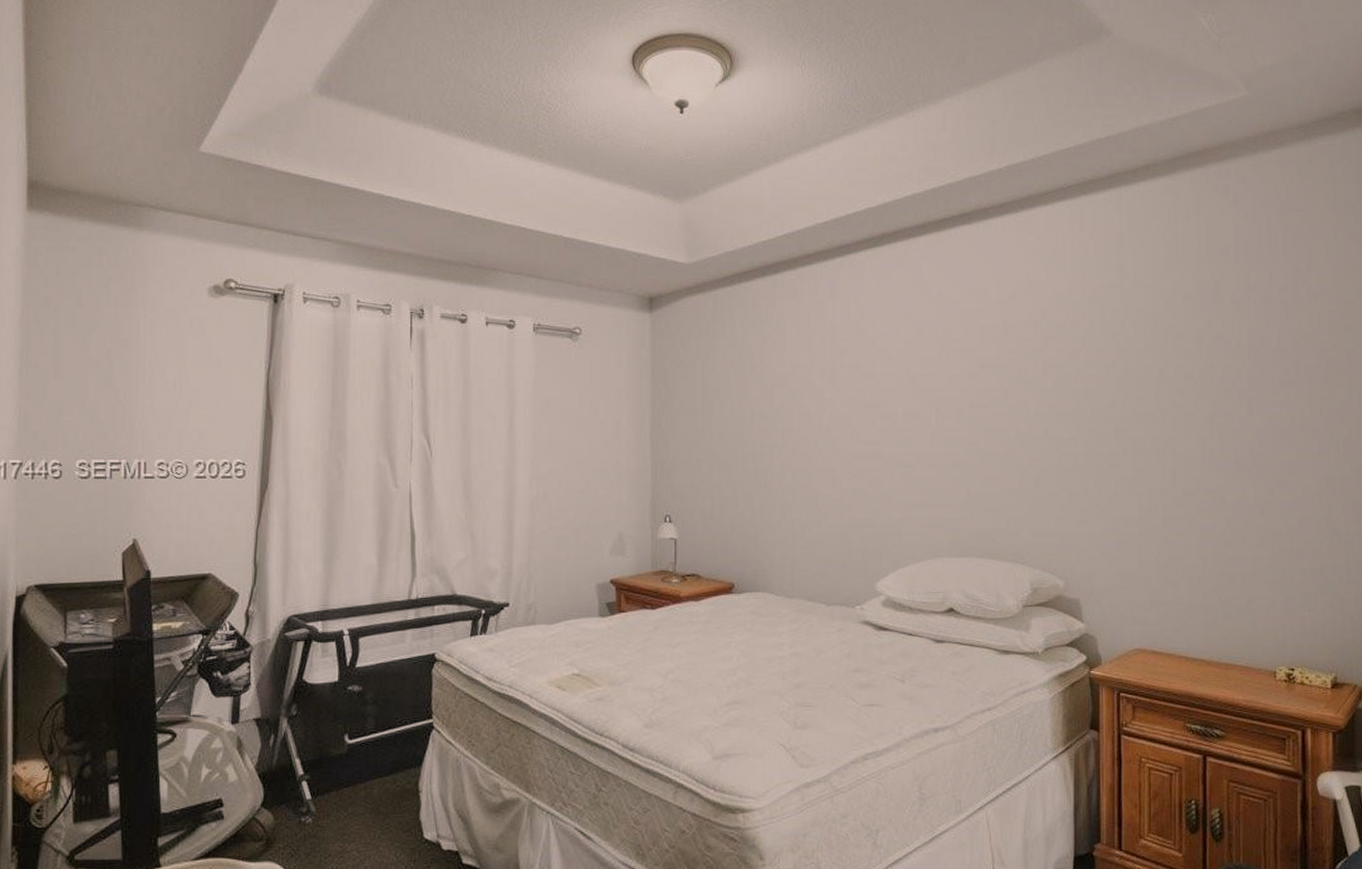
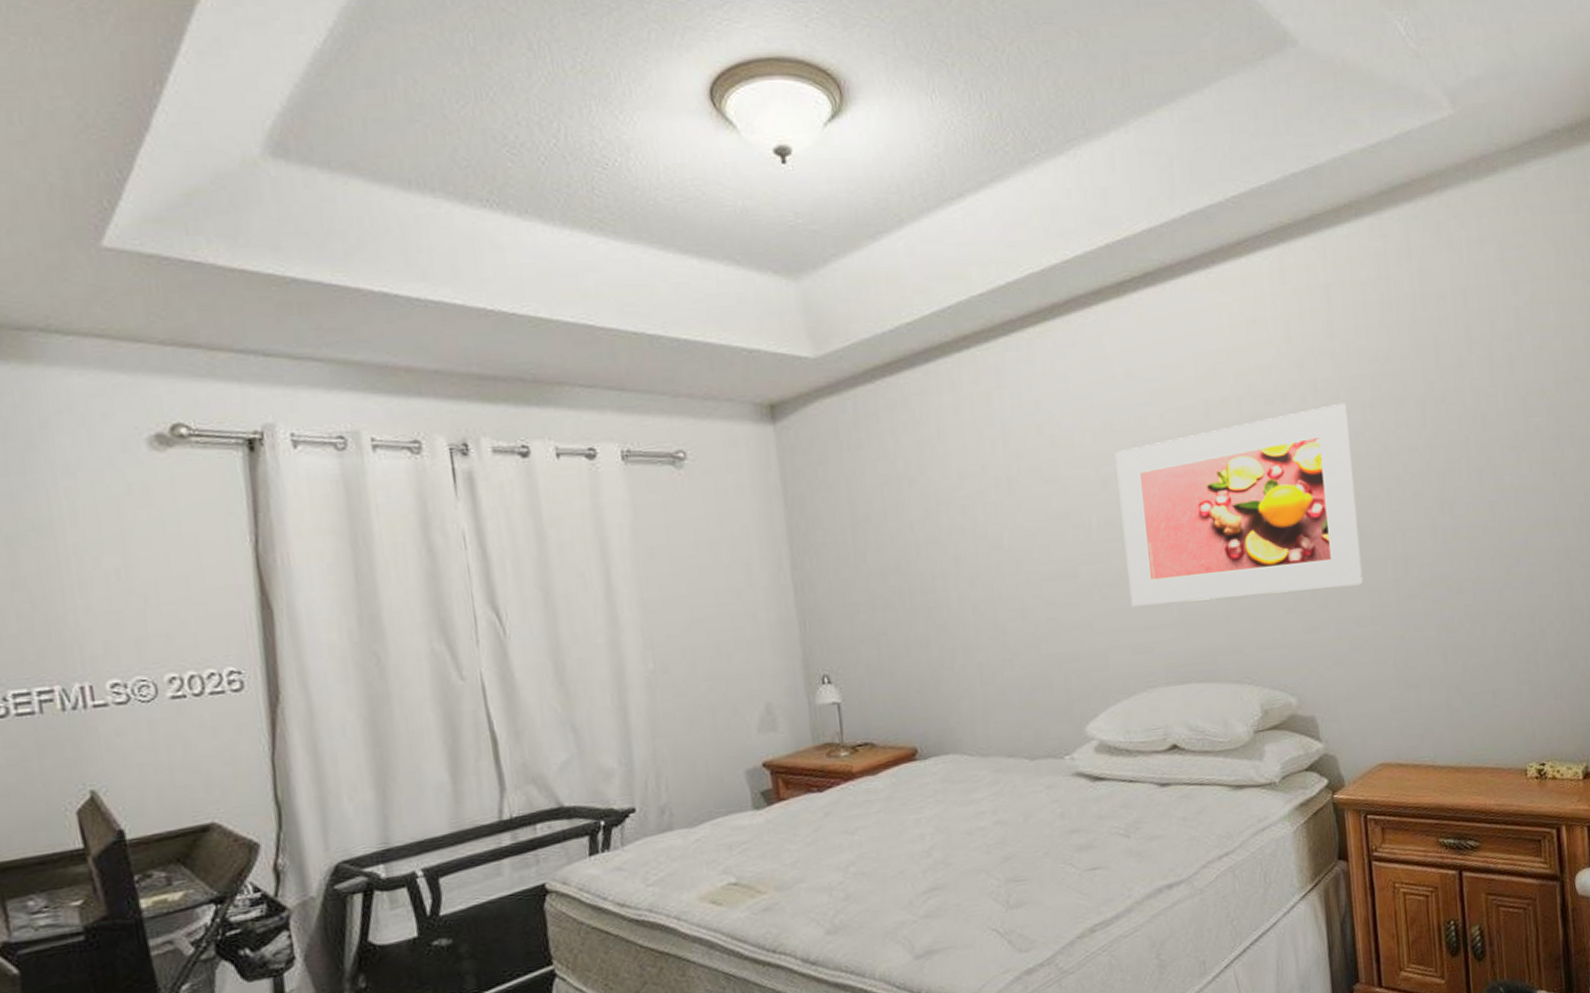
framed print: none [923,332,1133,490] -> present [1115,402,1363,607]

